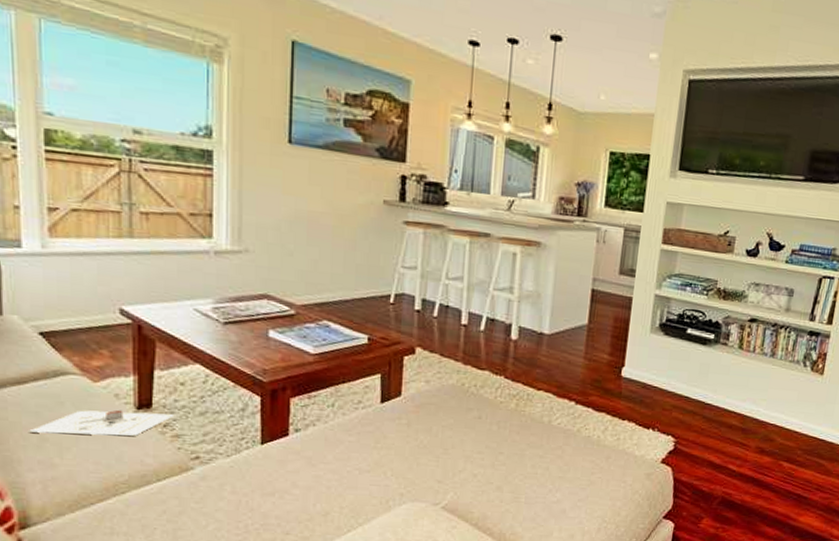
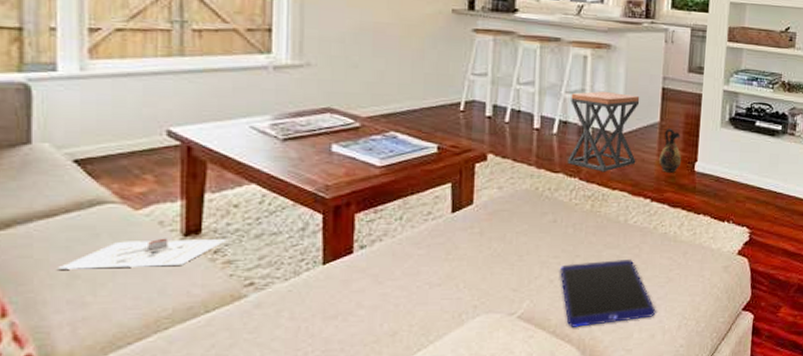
tablet: none [483,459,577,522] -> present [560,260,656,327]
stool: none [494,289,569,372] -> present [567,91,640,172]
ceramic jug: none [585,330,609,377] -> present [659,128,682,173]

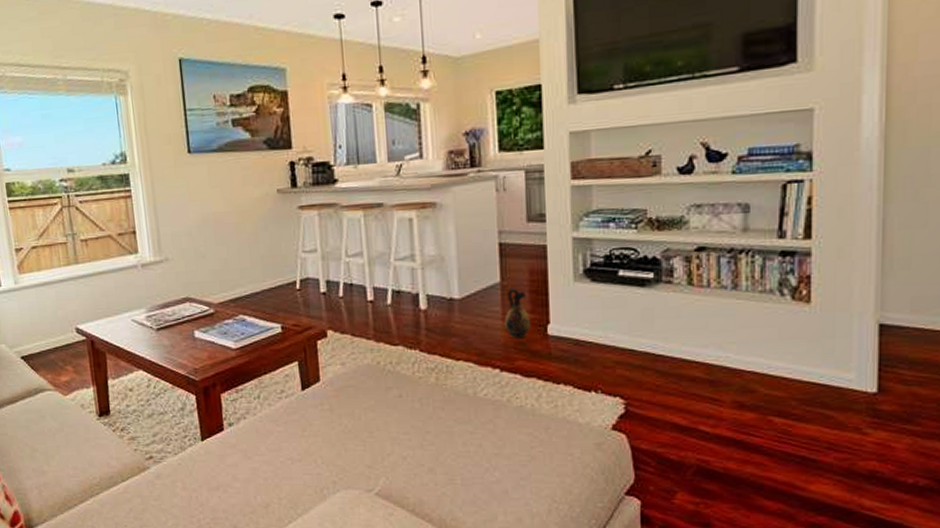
architectural model: present [58,238,227,269] -> none [23,418,128,444]
tablet: present [560,260,656,327] -> none [412,436,521,507]
stool: present [567,91,640,172] -> none [401,254,479,342]

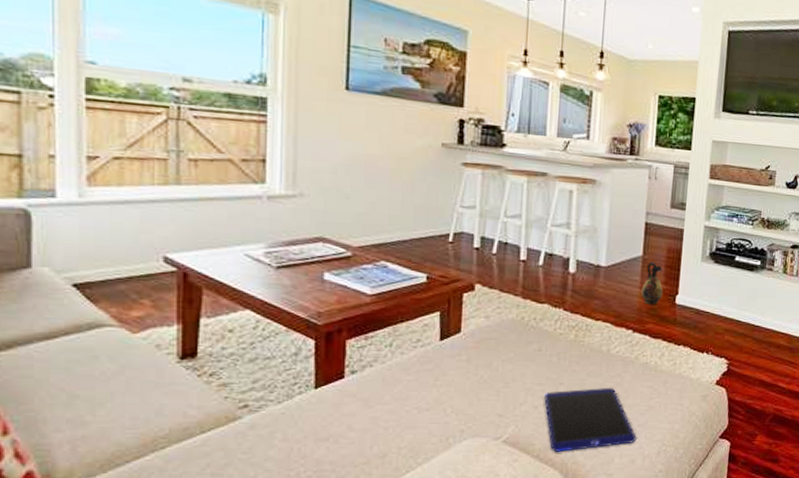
tablet: none [412,436,521,507] -> present [544,388,637,452]

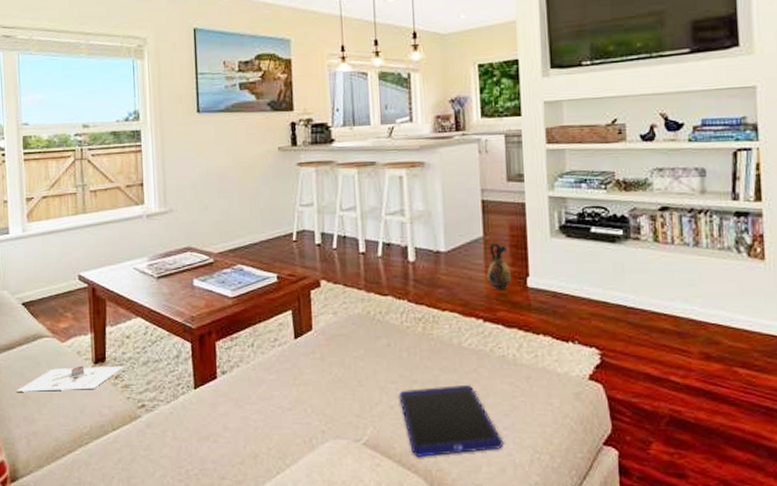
architectural model: none [58,361,222,390] -> present [16,365,123,392]

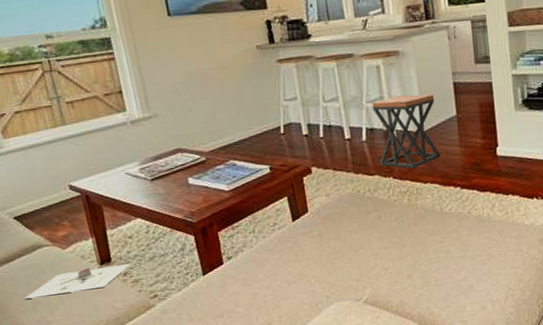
stool: none [391,209,463,293] -> present [372,94,441,169]
tablet: present [399,385,504,457] -> none [391,243,483,307]
ceramic jug: present [487,242,512,290] -> none [462,119,484,161]

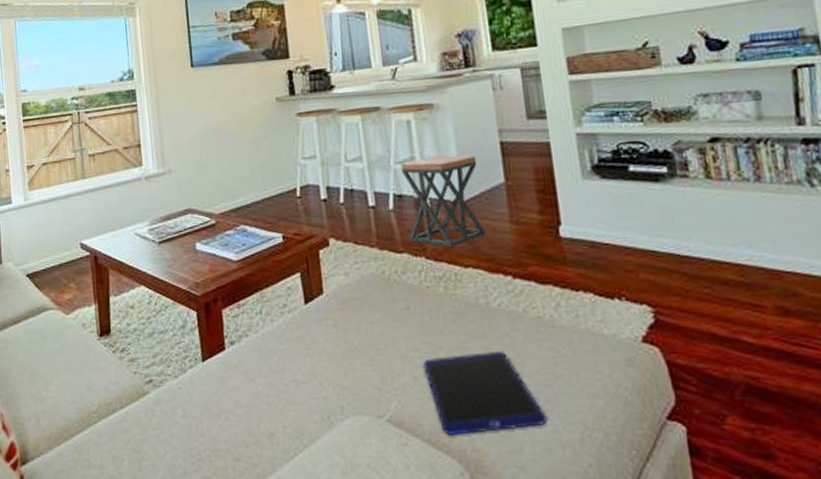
architectural model: present [24,264,130,299] -> none [24,339,129,368]
tablet: none [391,243,483,307] -> present [423,352,548,435]

